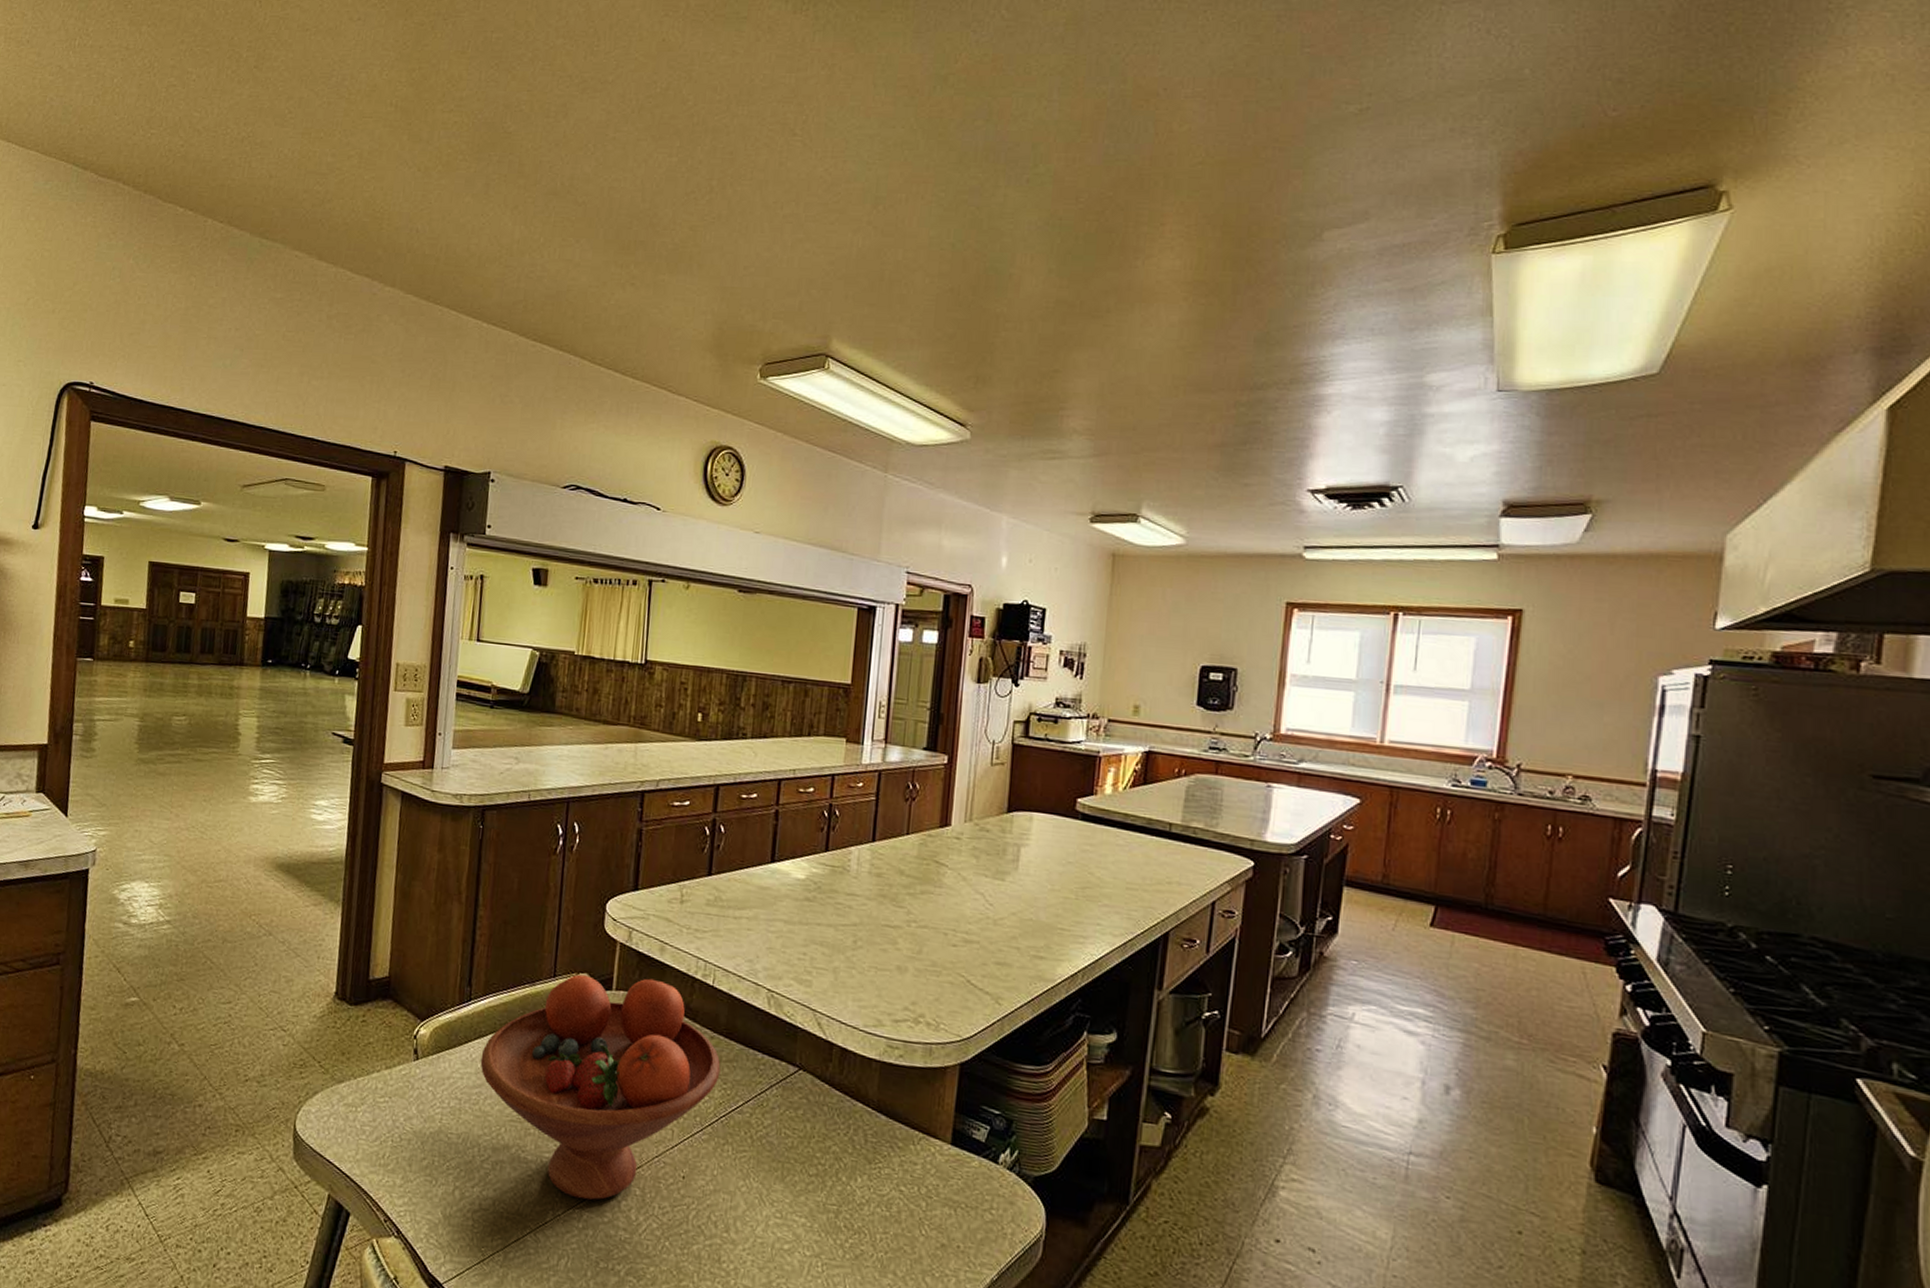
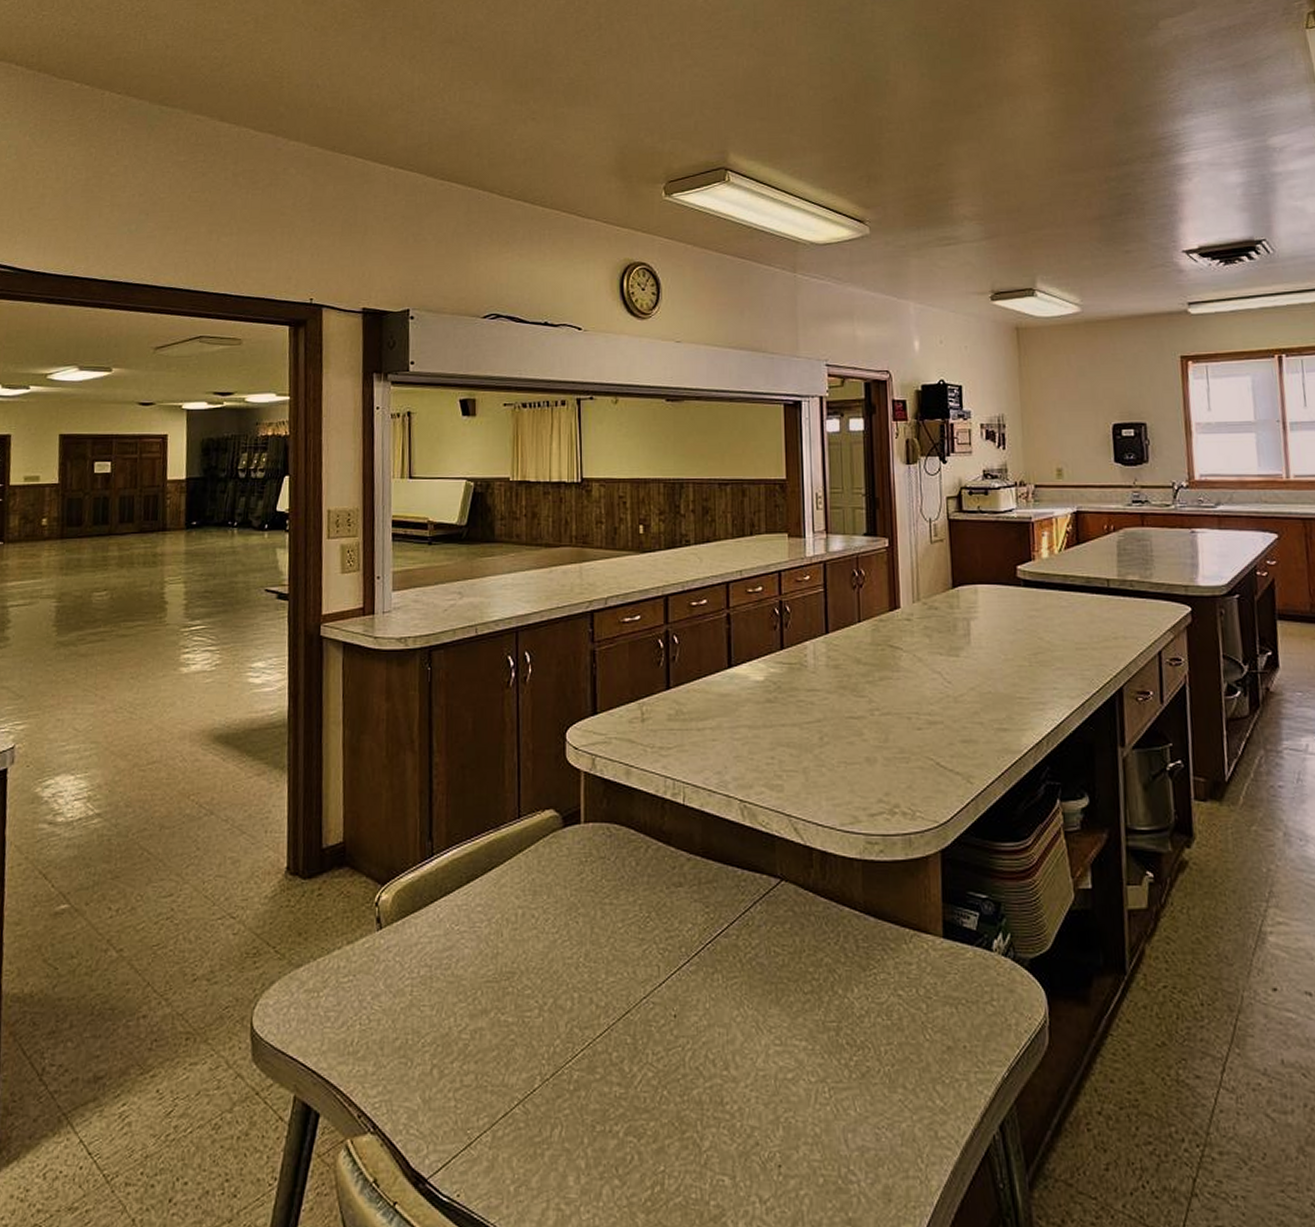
fruit bowl: present [480,974,721,1201] -> none [449,805,701,1058]

